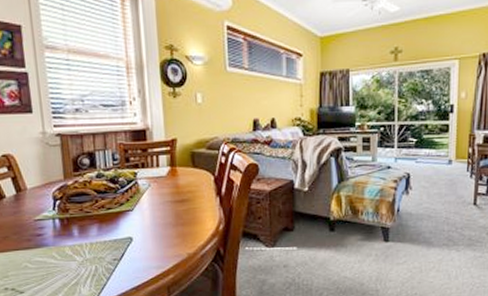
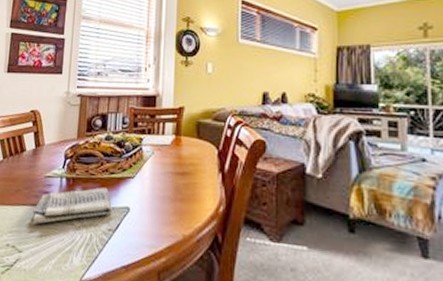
dish towel: none [27,223,116,266] -> present [32,187,113,225]

